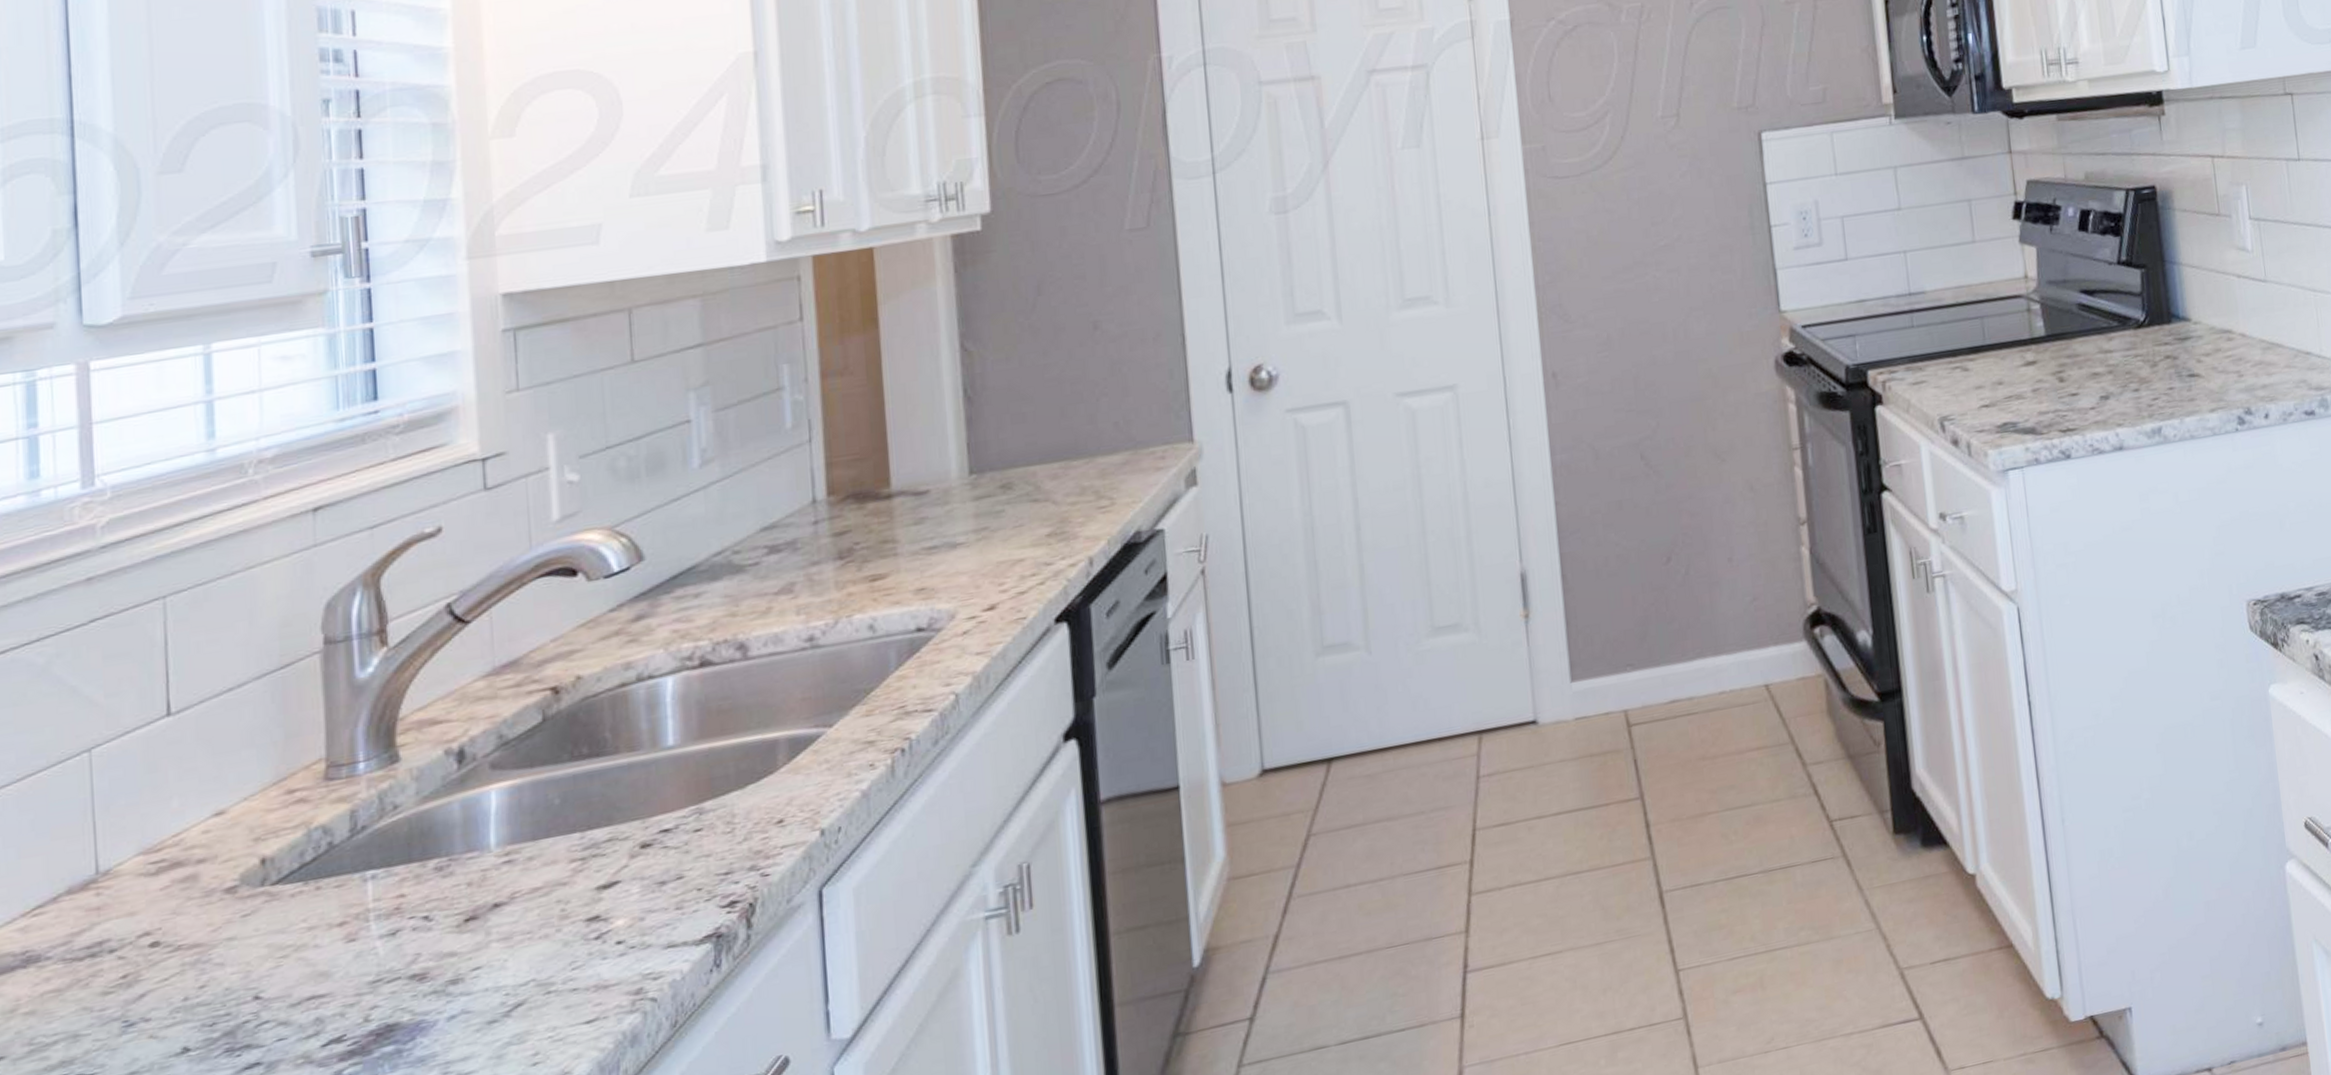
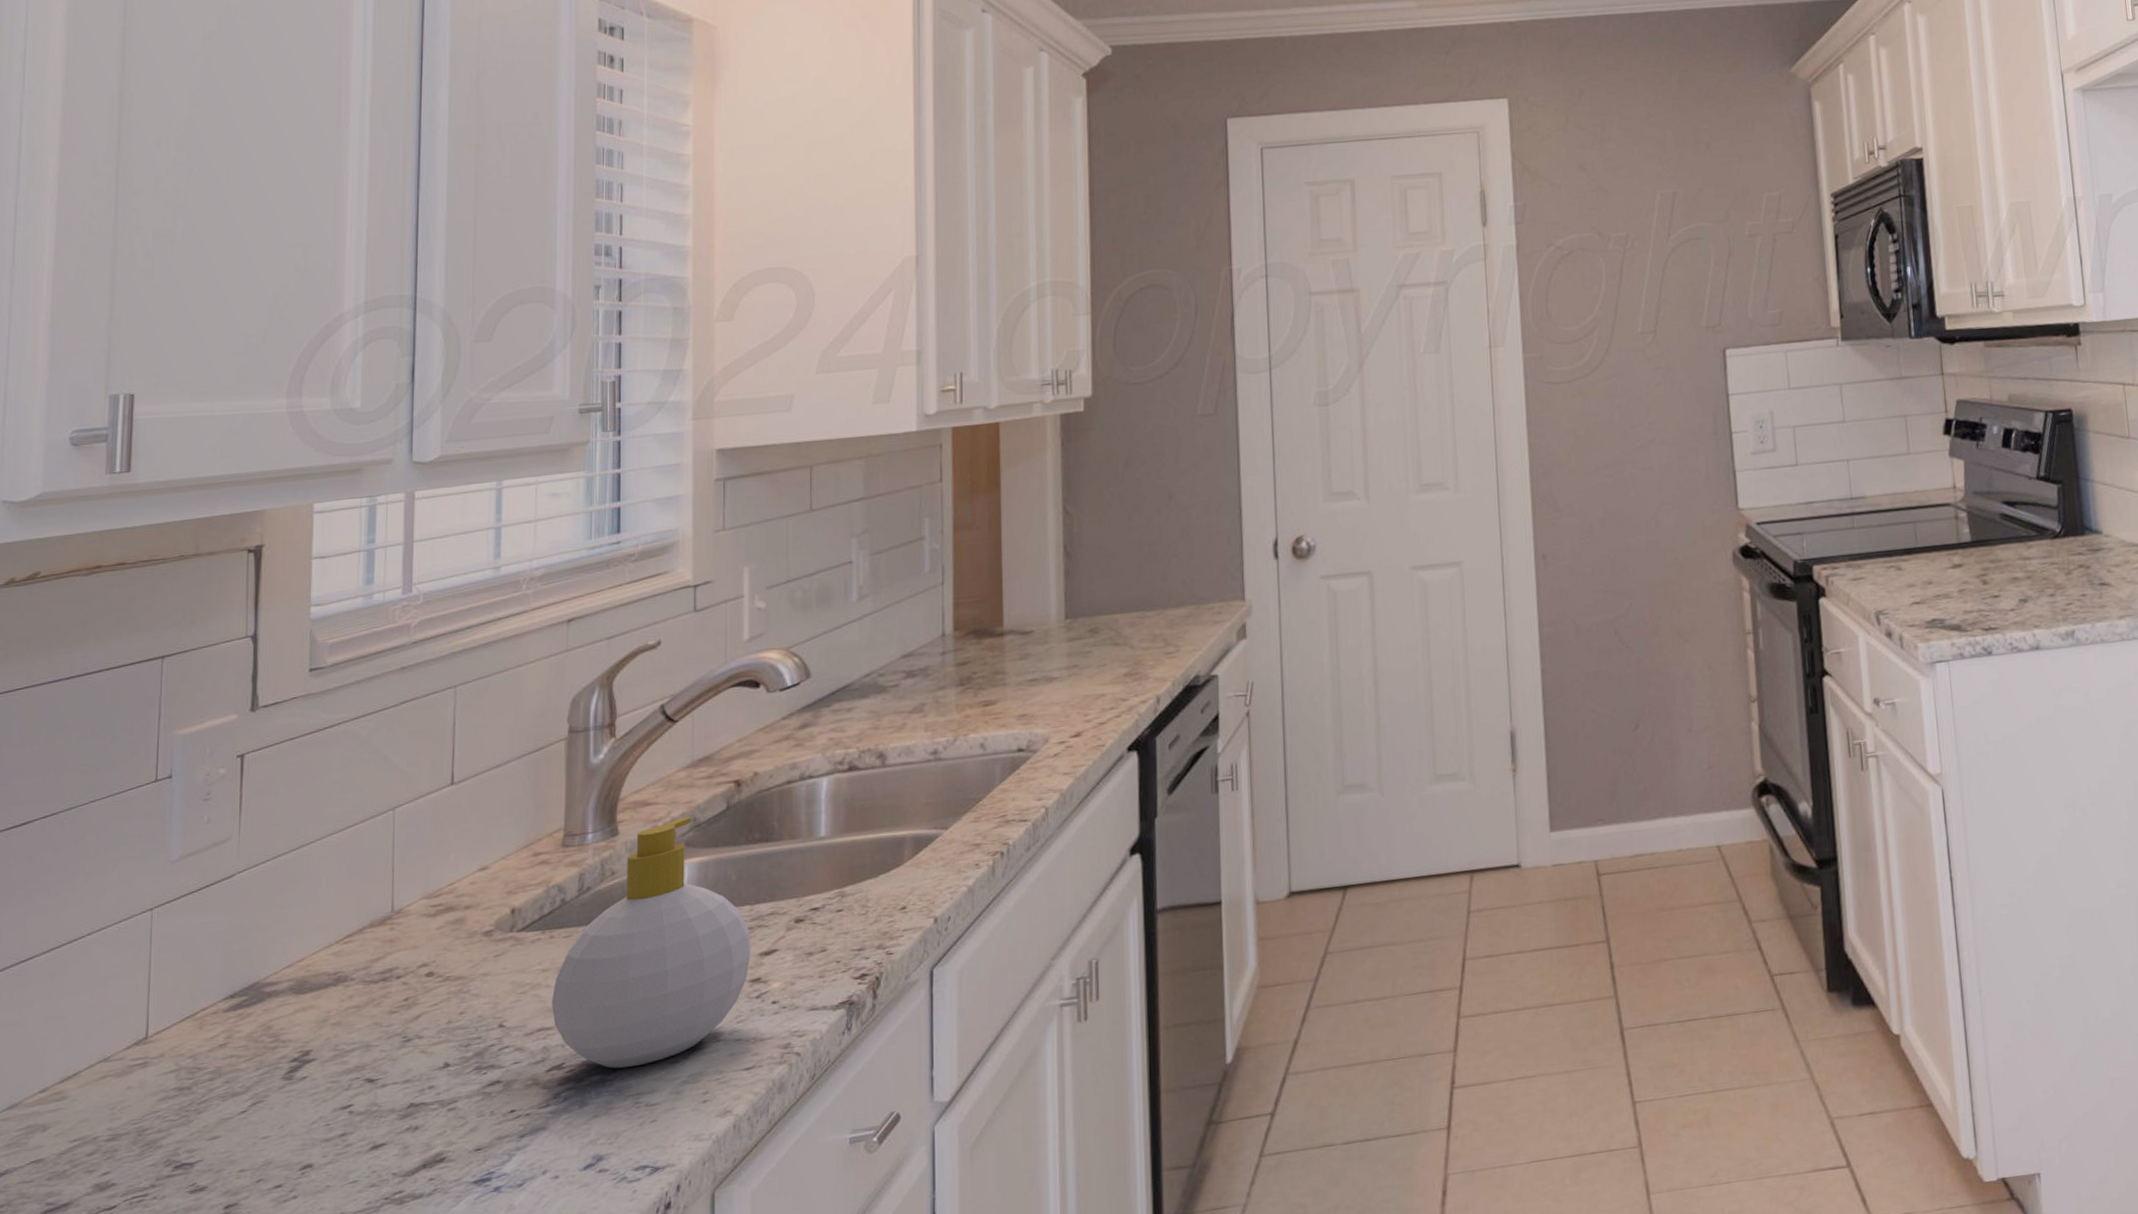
soap bottle: none [322,733,586,1036] -> present [551,816,751,1069]

